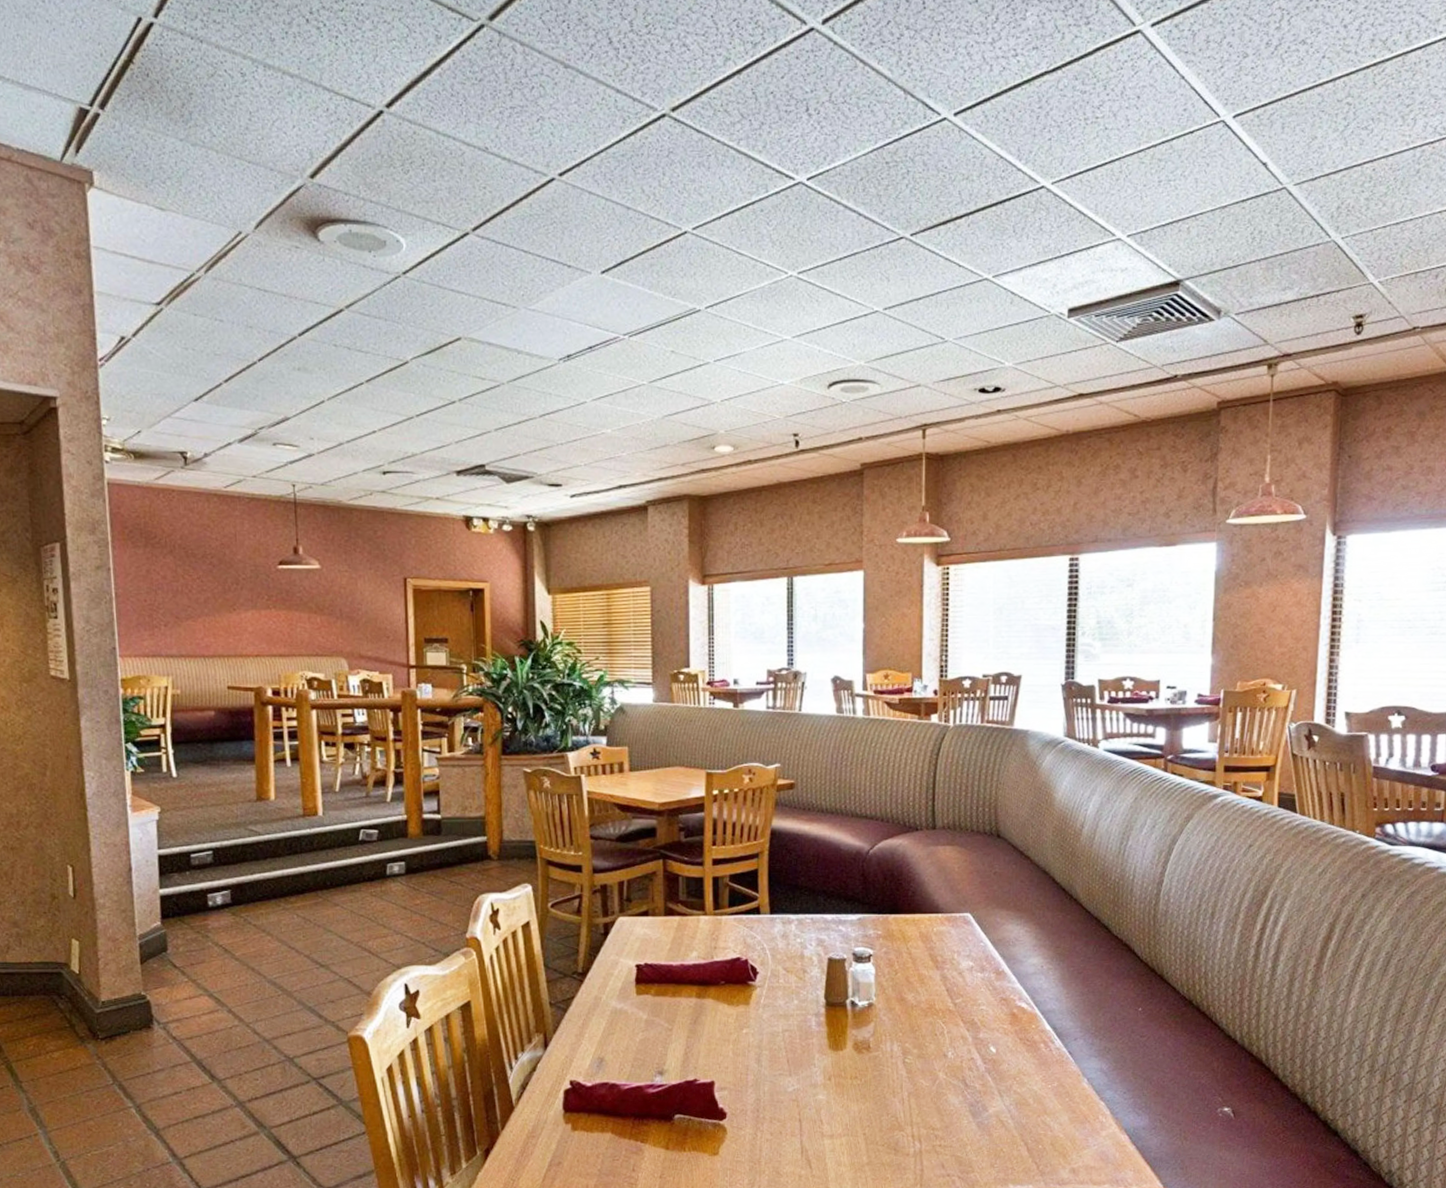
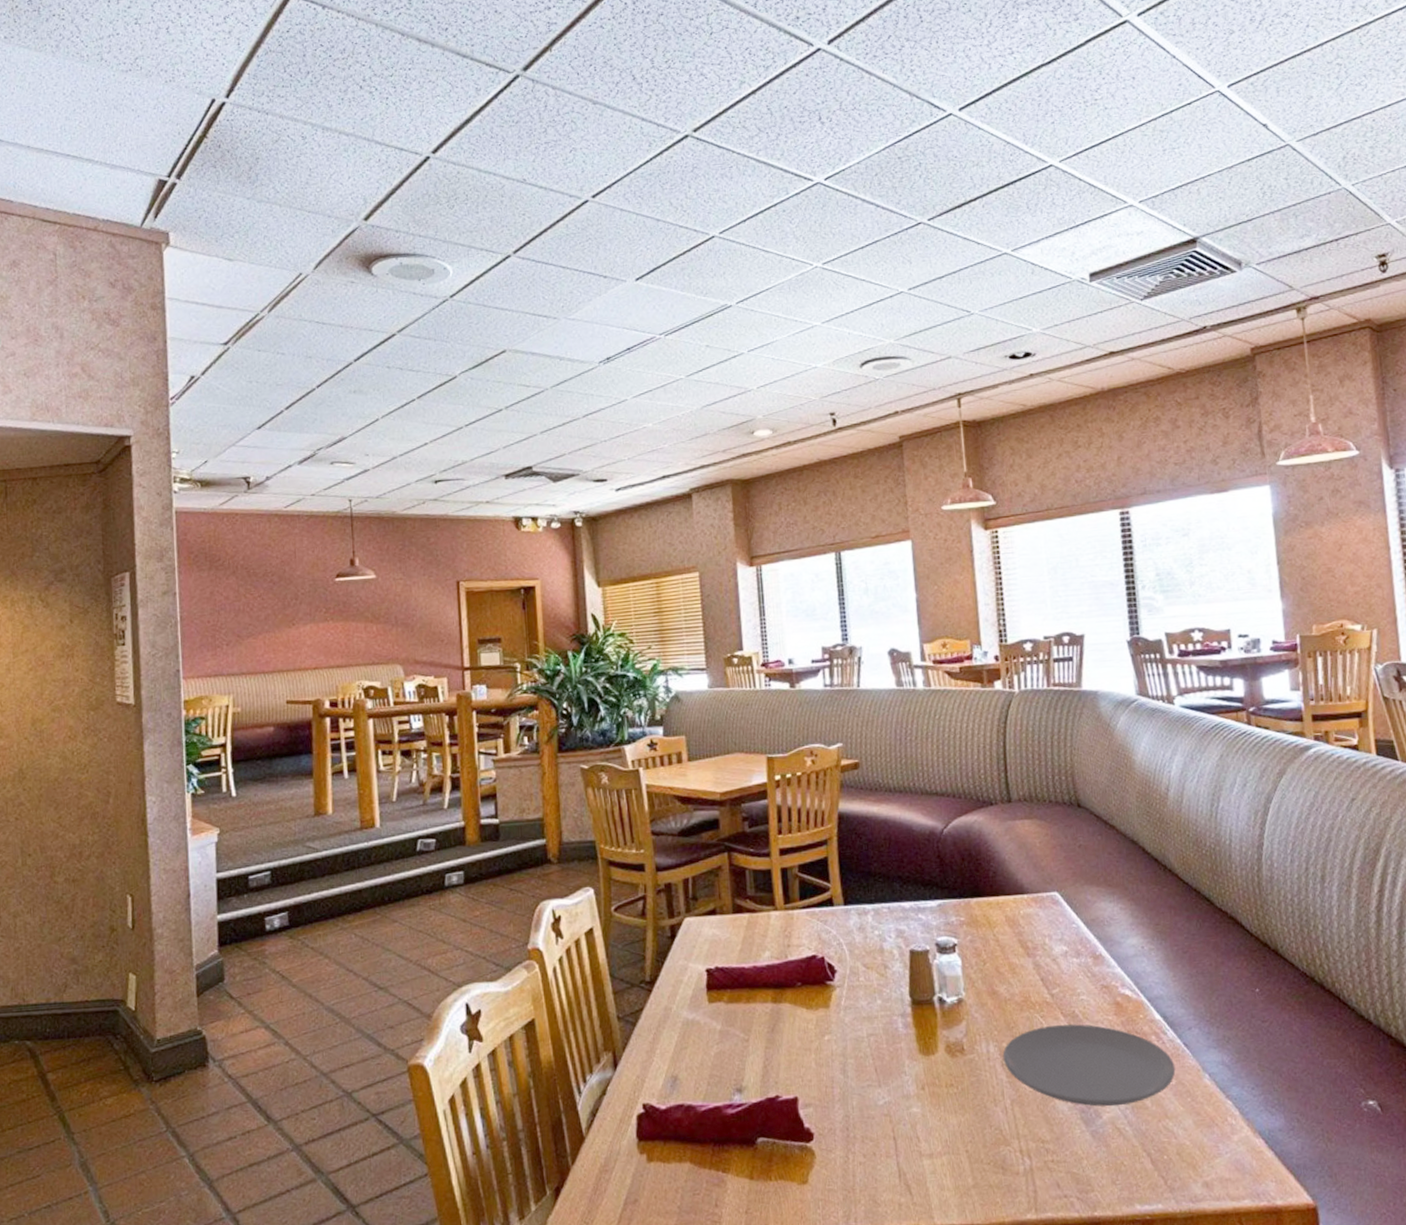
plate: none [904,1030,1059,1102] -> present [1002,1024,1176,1107]

